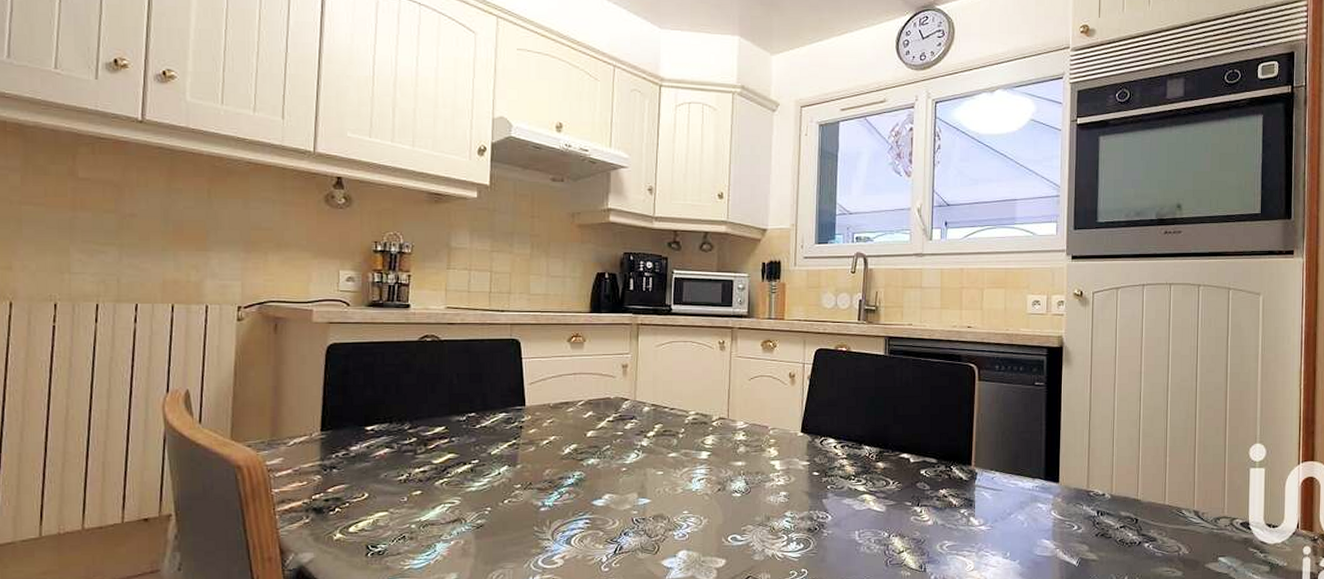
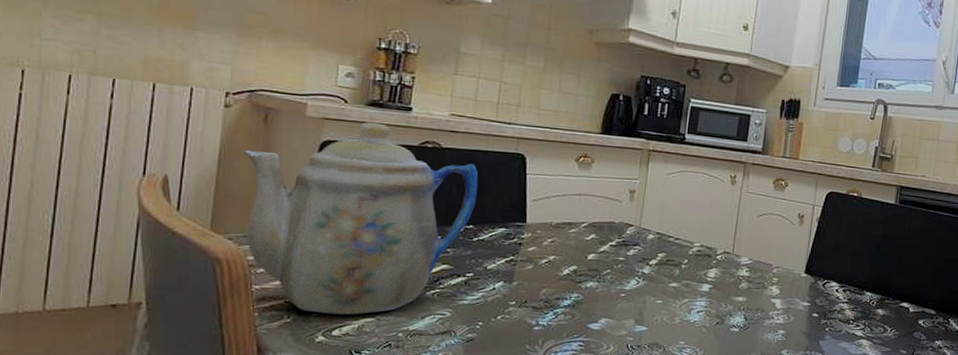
teapot: none [257,322,477,511] -> present [244,122,478,315]

